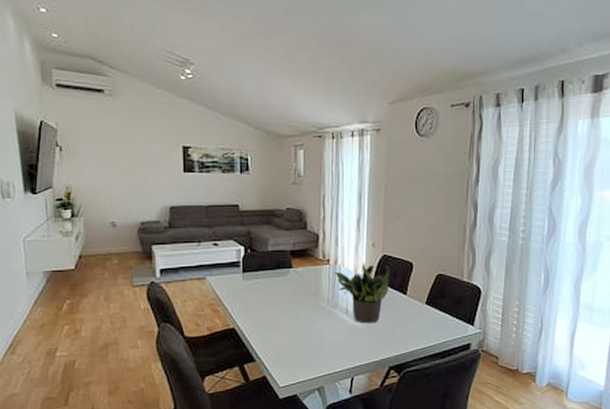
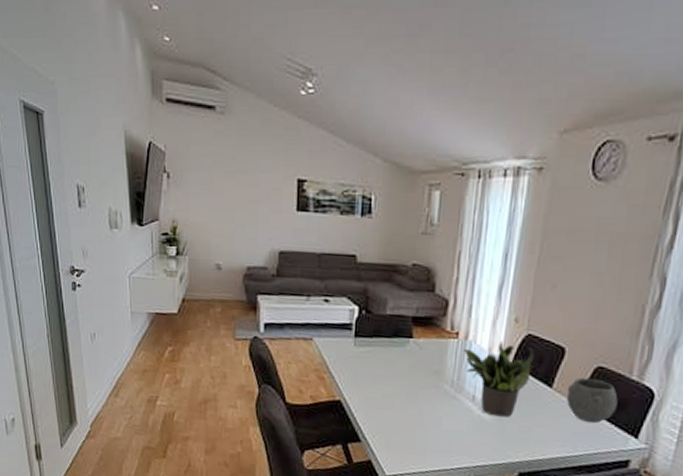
bowl: none [418,283,456,318] -> present [567,377,618,423]

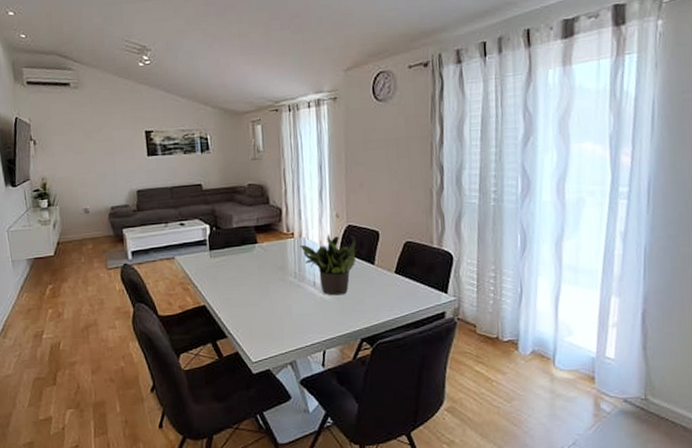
bowl: present [567,377,618,423] -> none [386,251,427,287]

